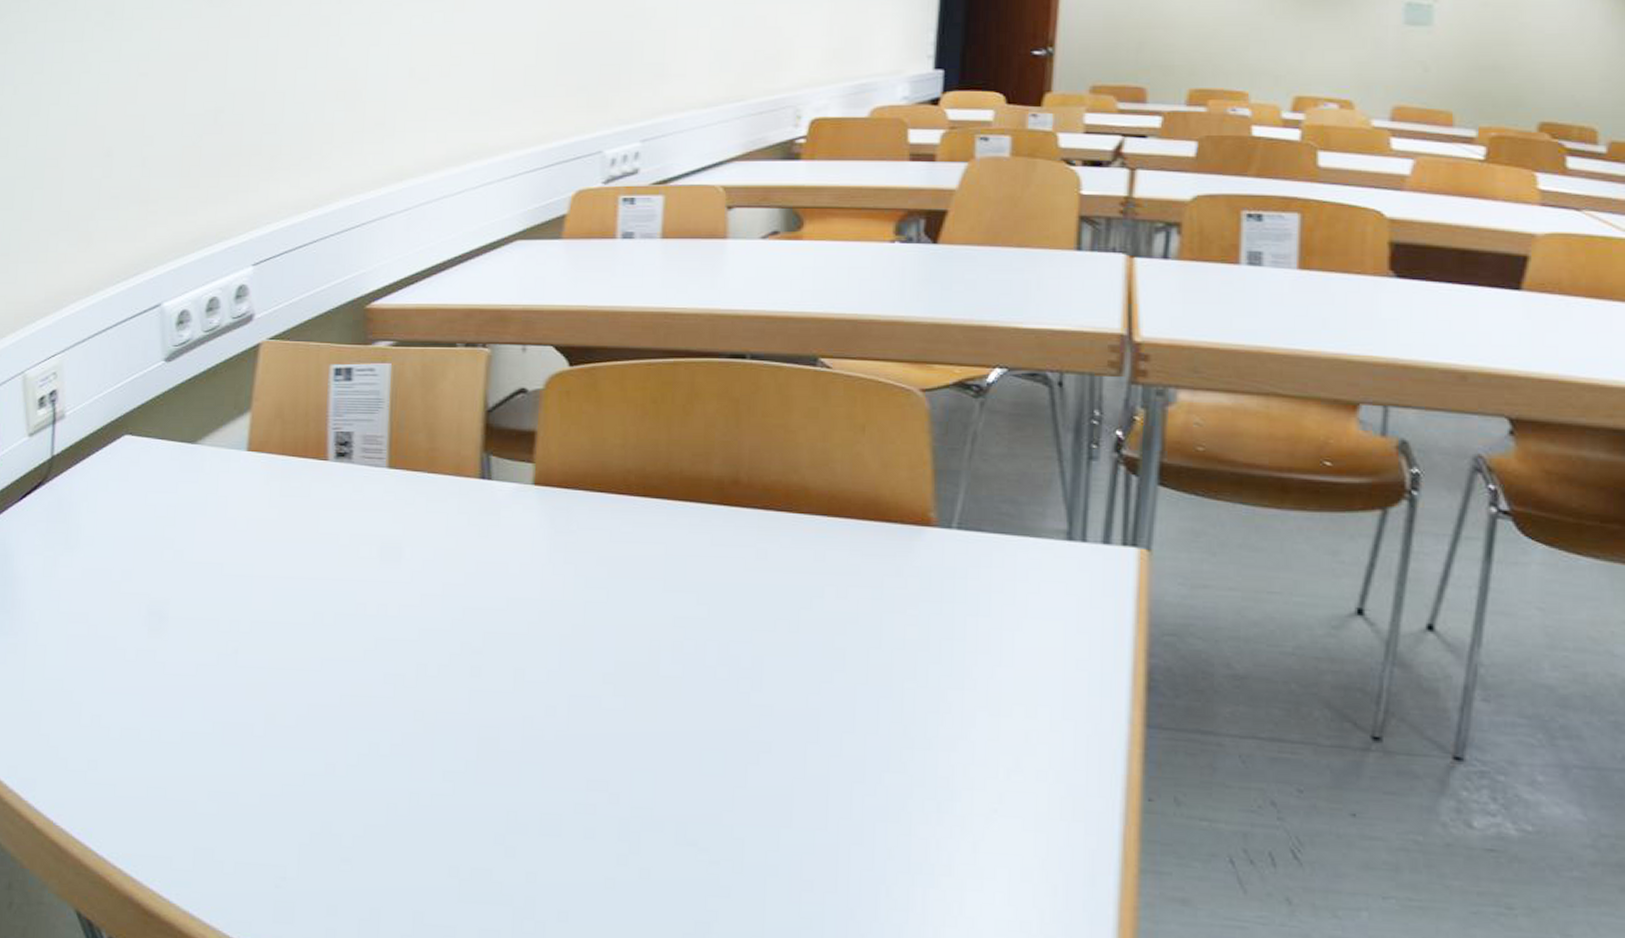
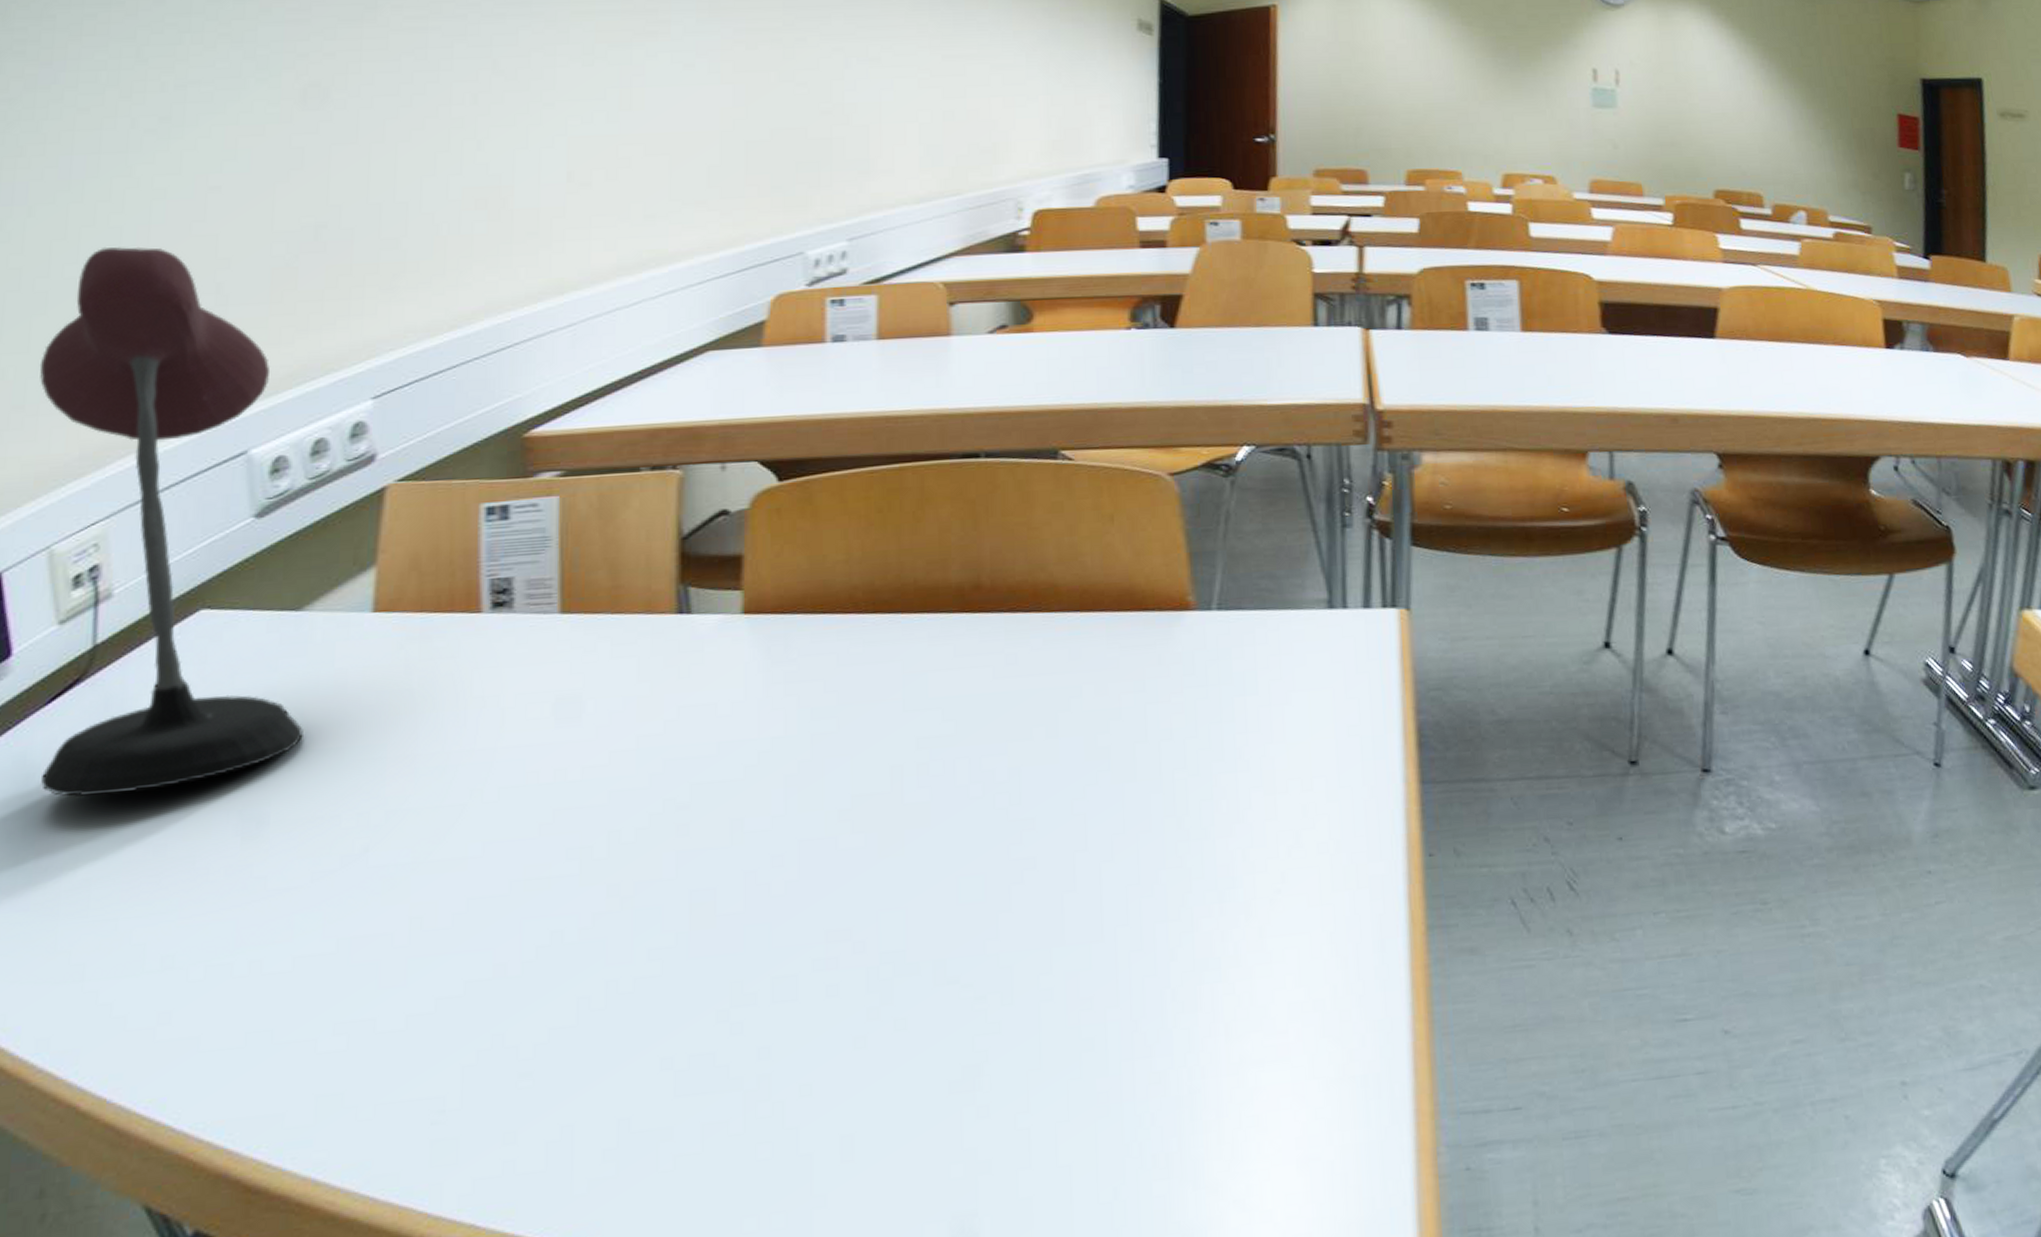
desk lamp: none [15,122,194,580] -> present [39,246,303,797]

